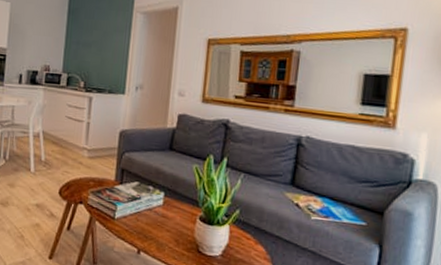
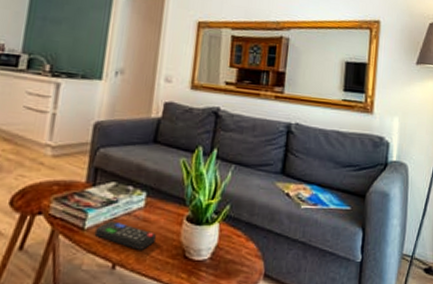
remote control: none [123,214,173,241] -> present [94,221,156,250]

